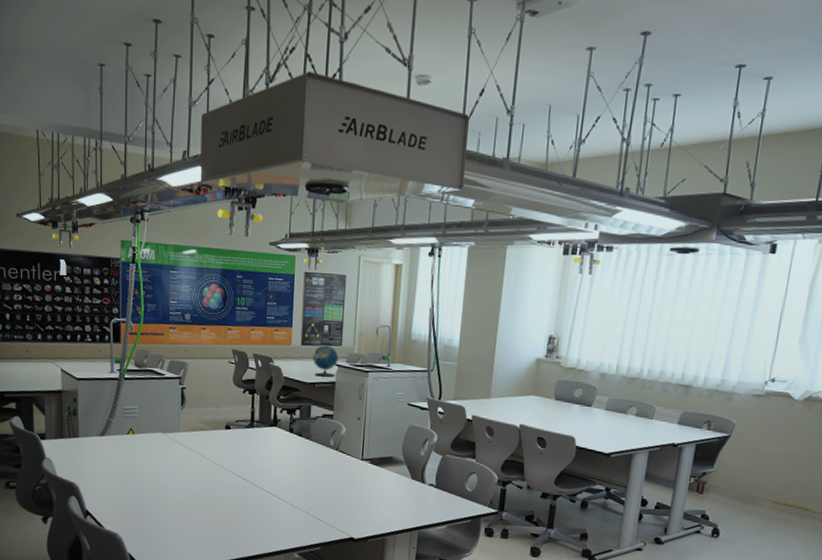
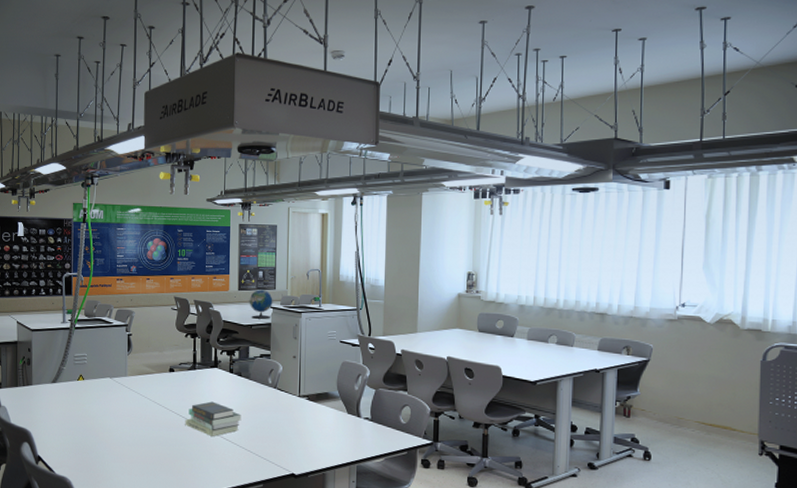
books: none [241,461,301,497] -> present [185,401,242,436]

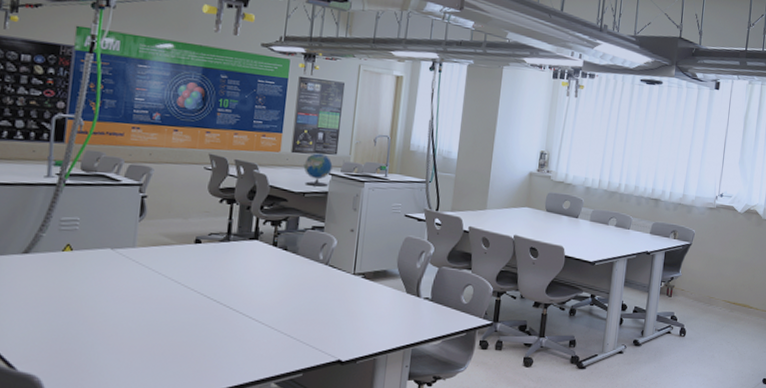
books: present [185,401,242,436] -> none [210,279,283,320]

